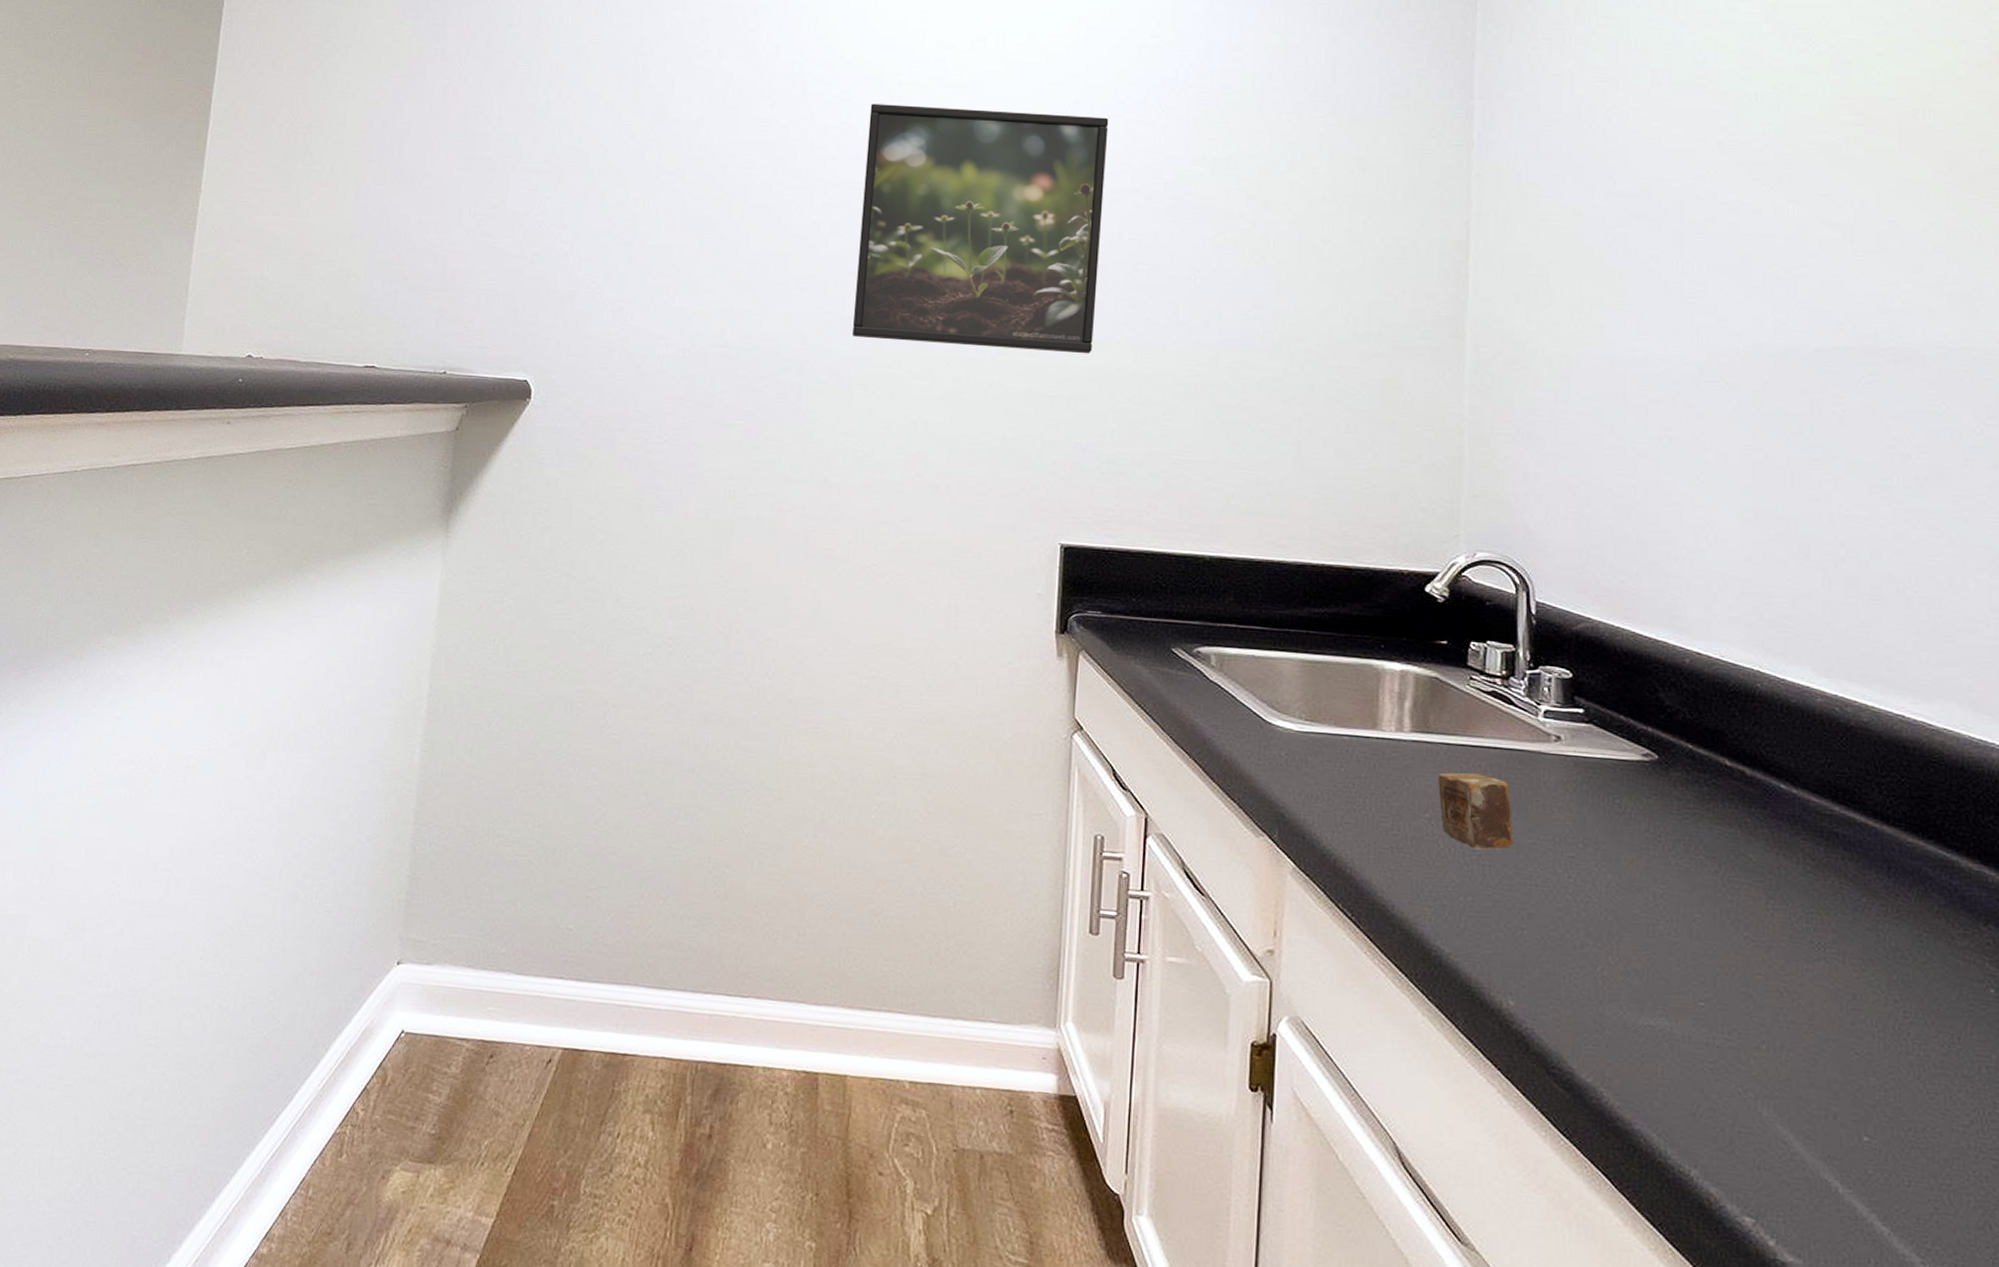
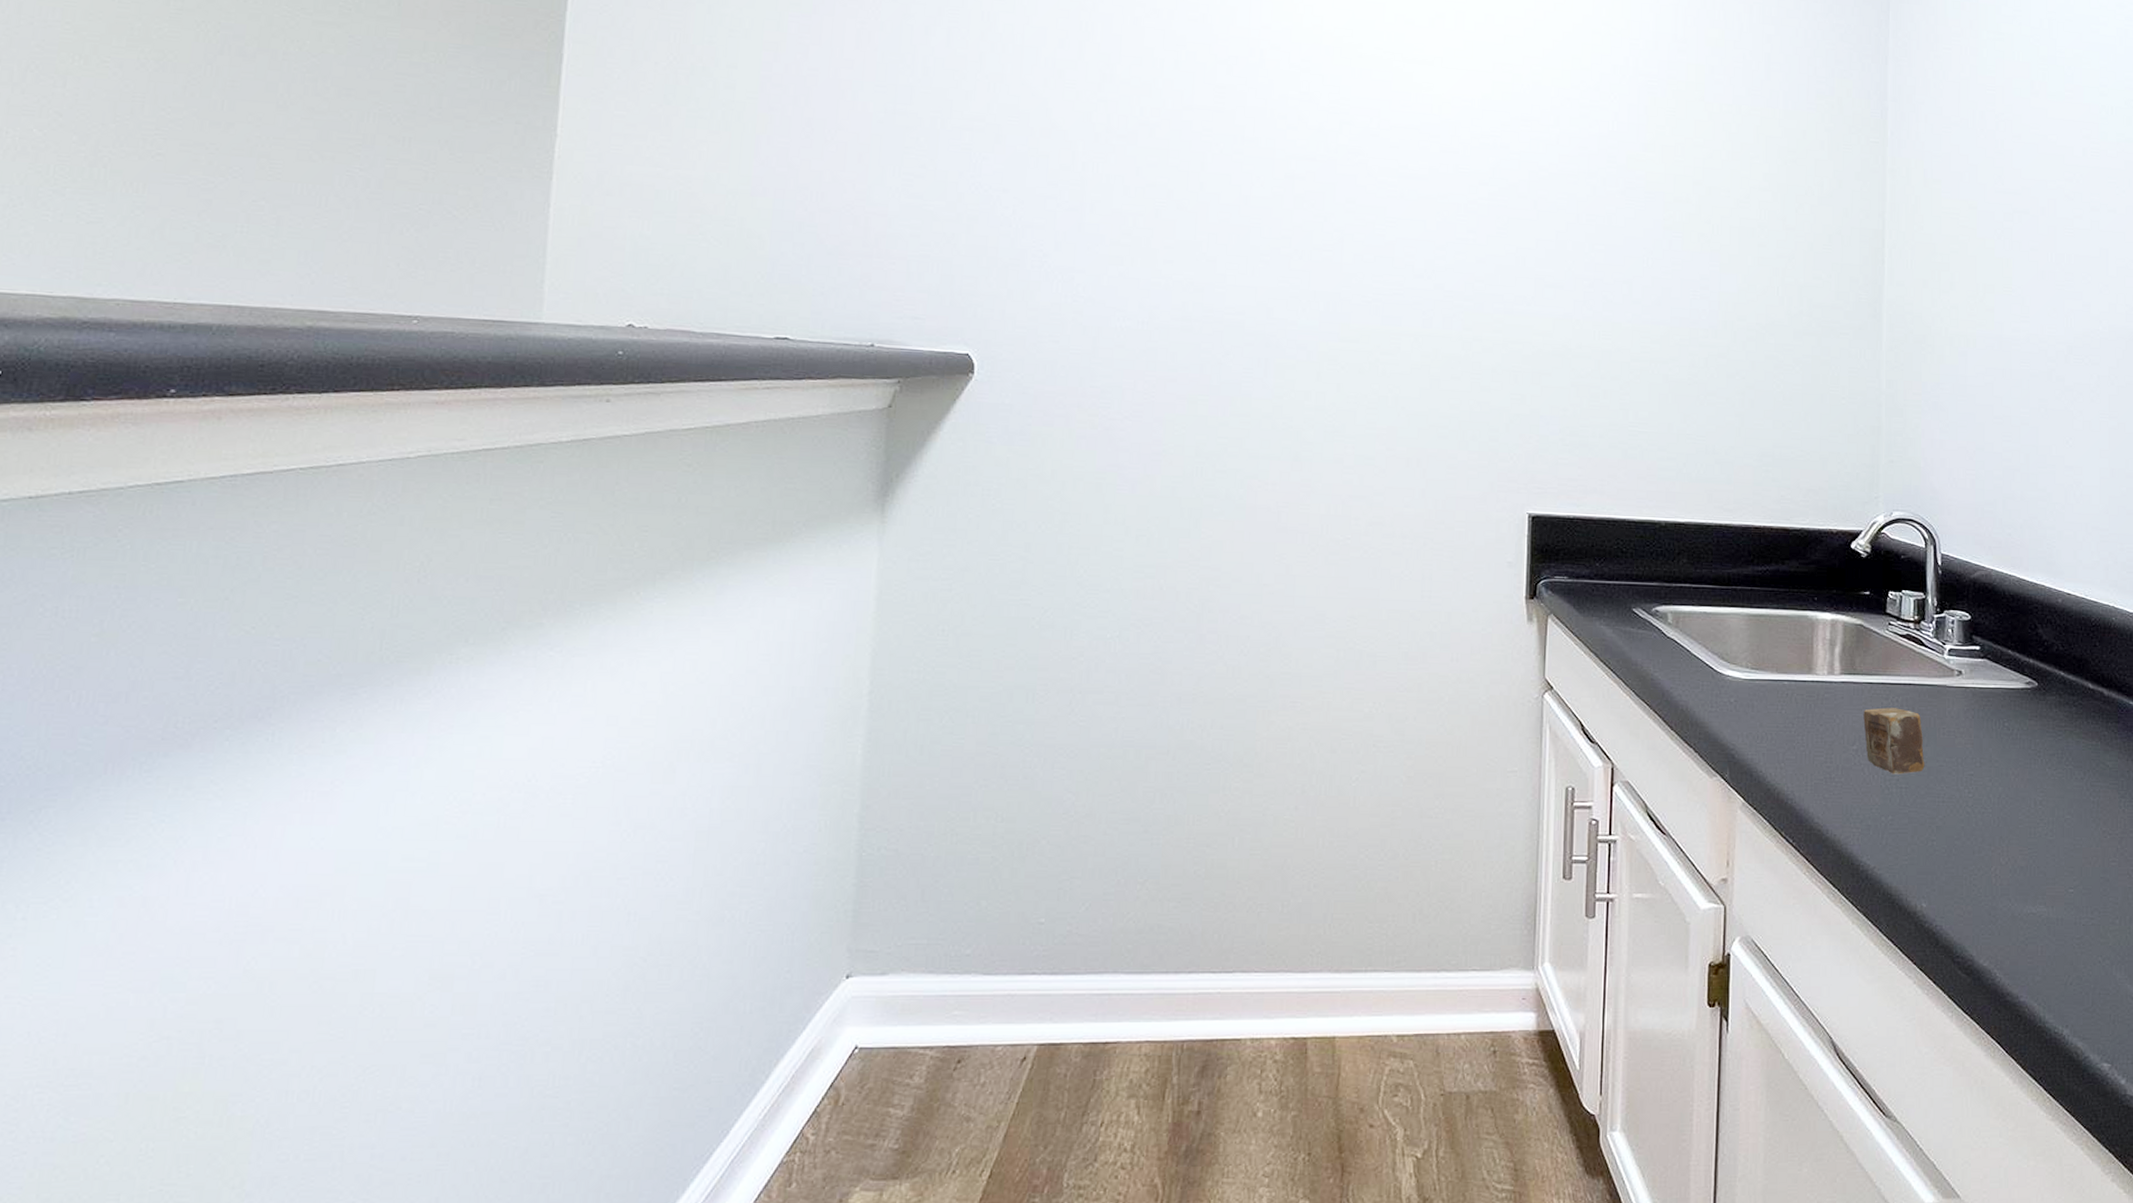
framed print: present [853,103,1109,354] -> none [1319,75,1565,331]

